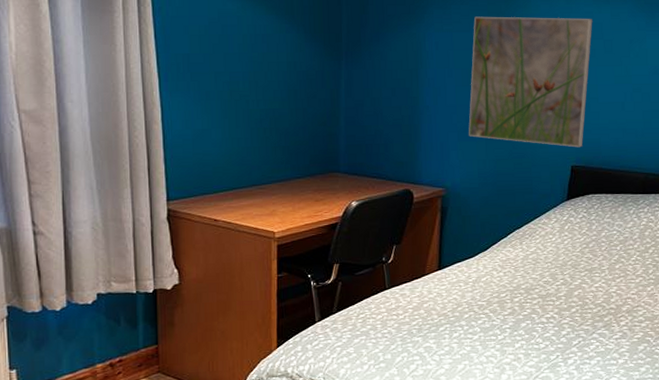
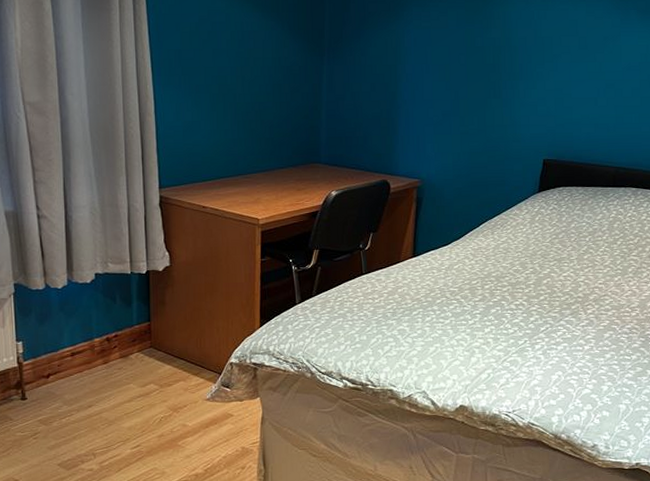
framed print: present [468,16,593,148] -> none [444,13,568,142]

